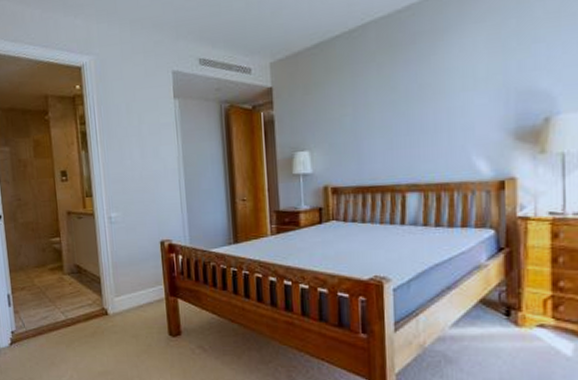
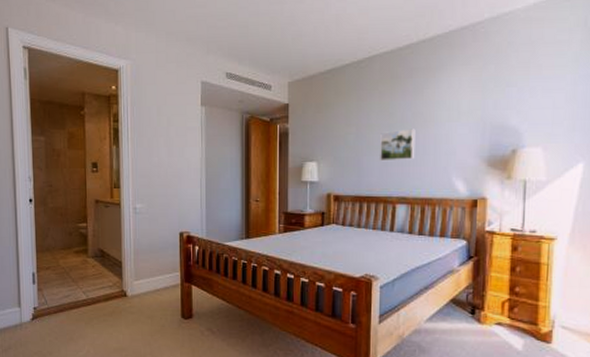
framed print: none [382,103,425,143] -> present [380,128,416,160]

